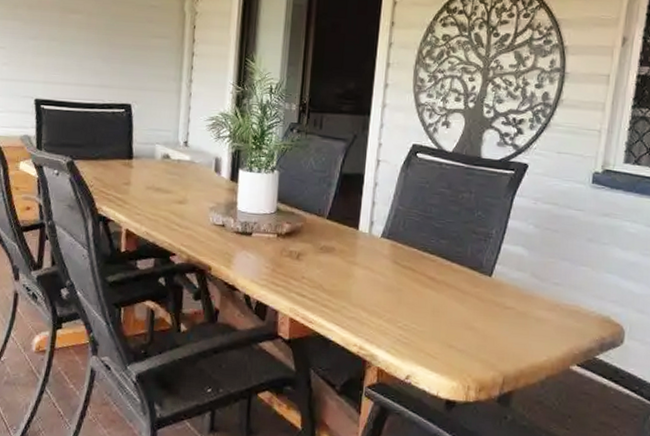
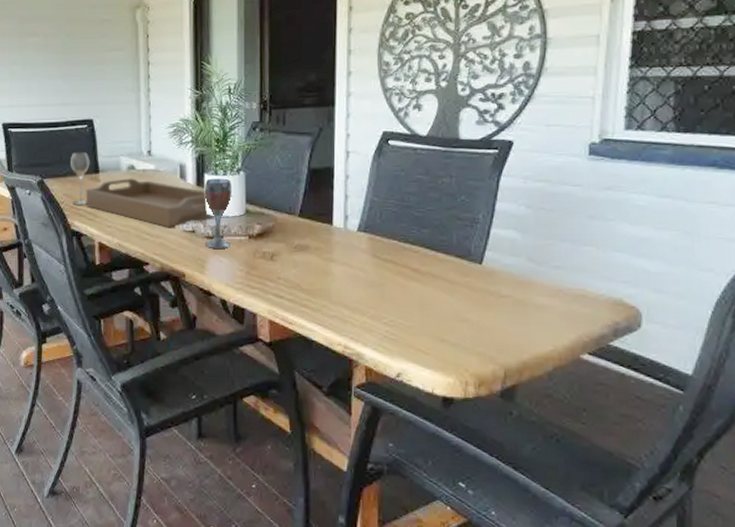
wineglass: none [102,135,125,191] -> present [70,151,90,205]
serving tray: none [116,167,266,221] -> present [85,178,234,228]
cup: none [233,174,265,245] -> present [204,178,231,249]

